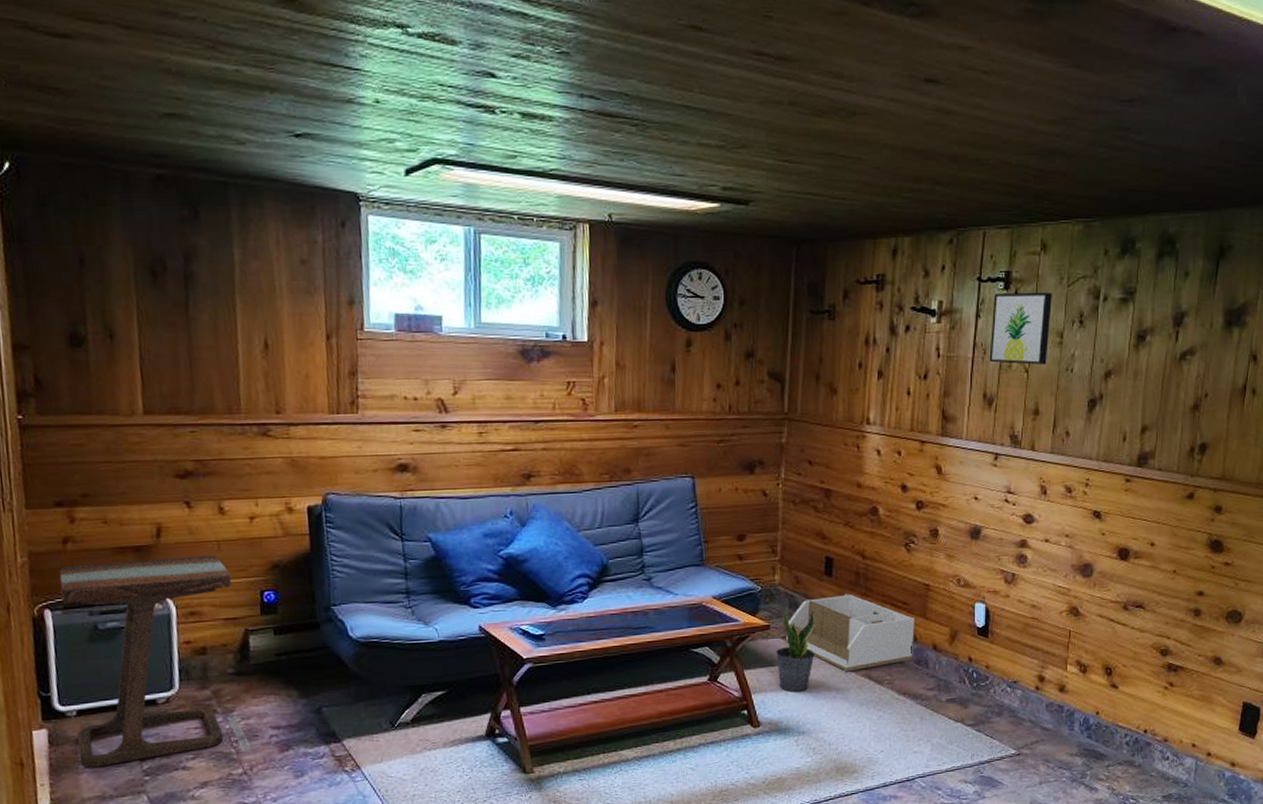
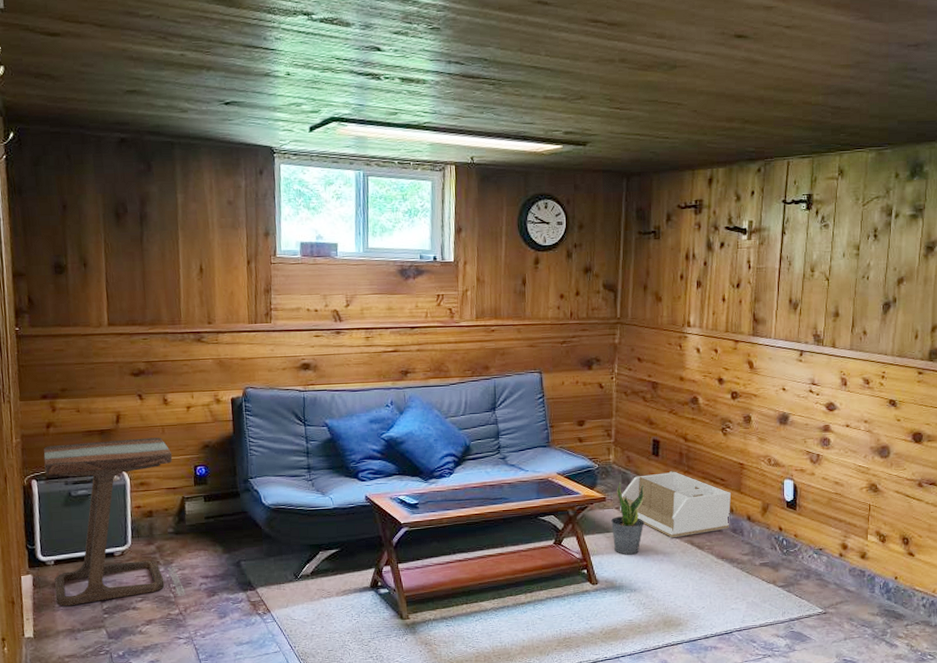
wall art: present [989,292,1053,365] -> none [794,211,850,274]

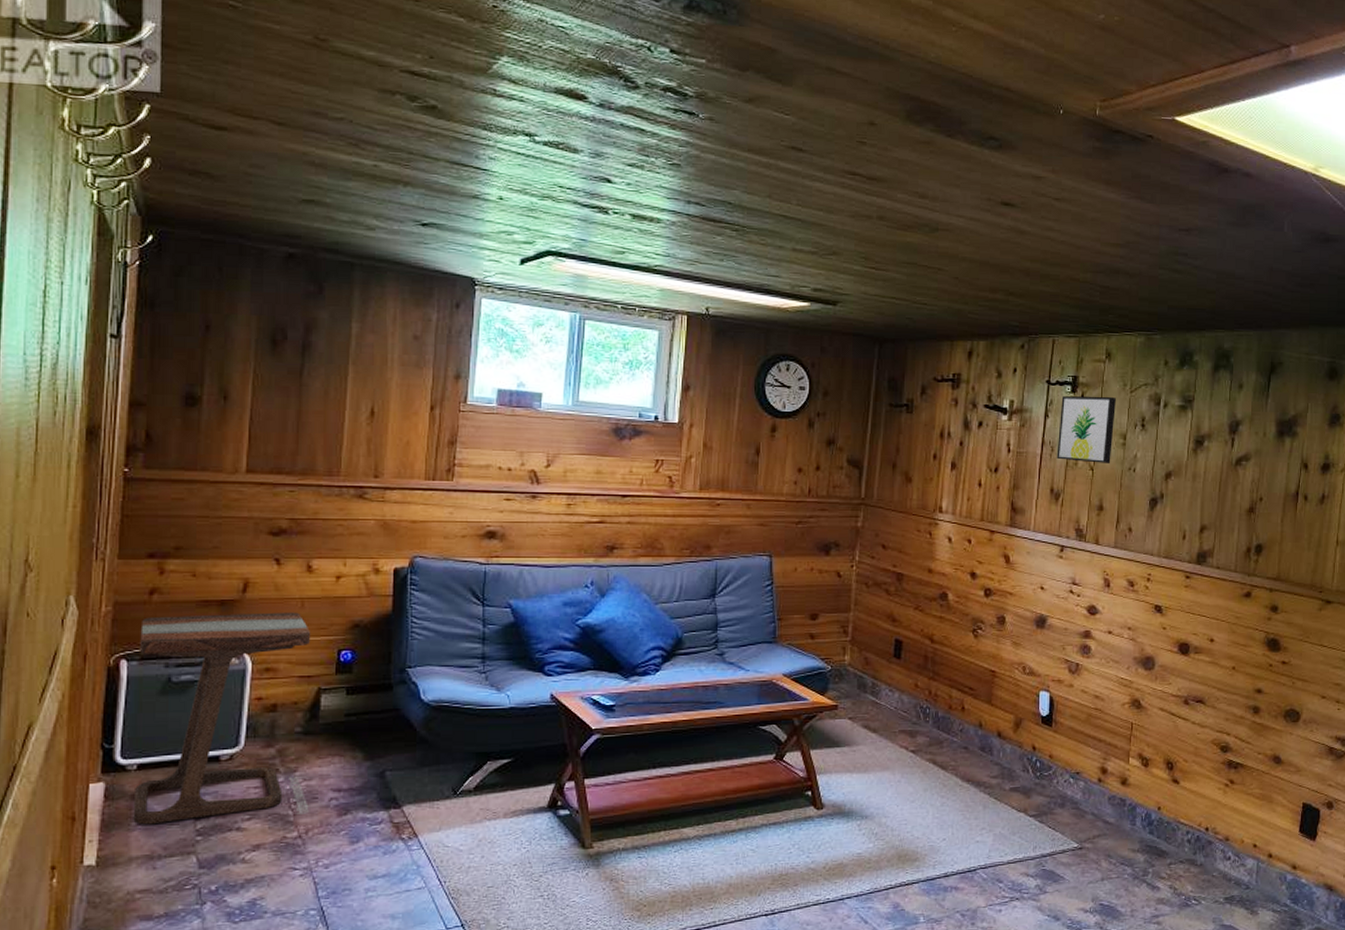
potted plant: present [610,482,645,555] -> none [842,687,882,775]
storage bin: present [619,470,731,538] -> none [852,675,980,756]
wall art: none [794,211,850,274] -> present [1056,396,1117,463]

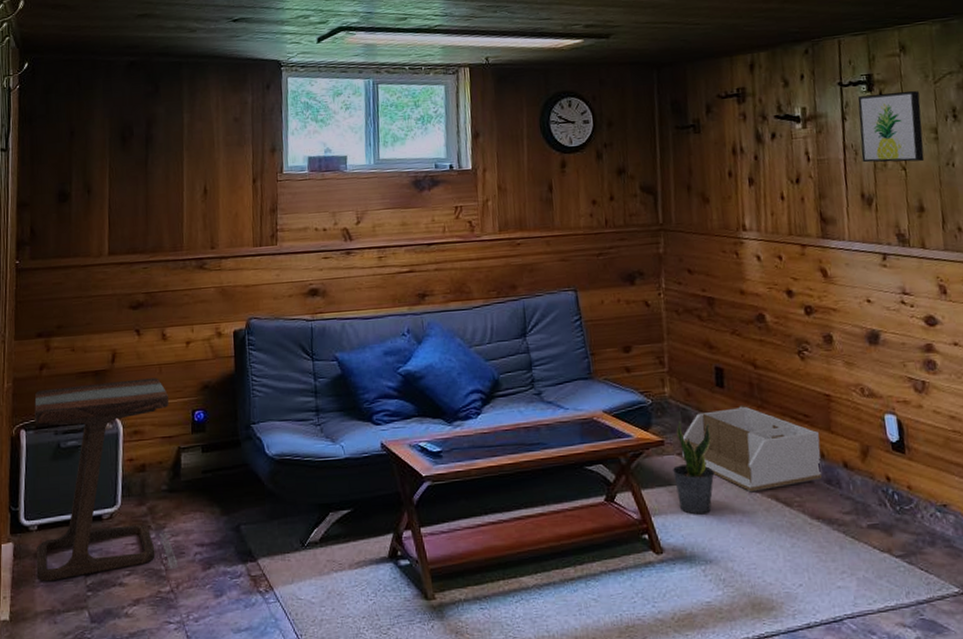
potted plant: none [842,687,882,775] -> present [672,420,715,515]
storage bin: none [852,675,980,756] -> present [681,404,823,493]

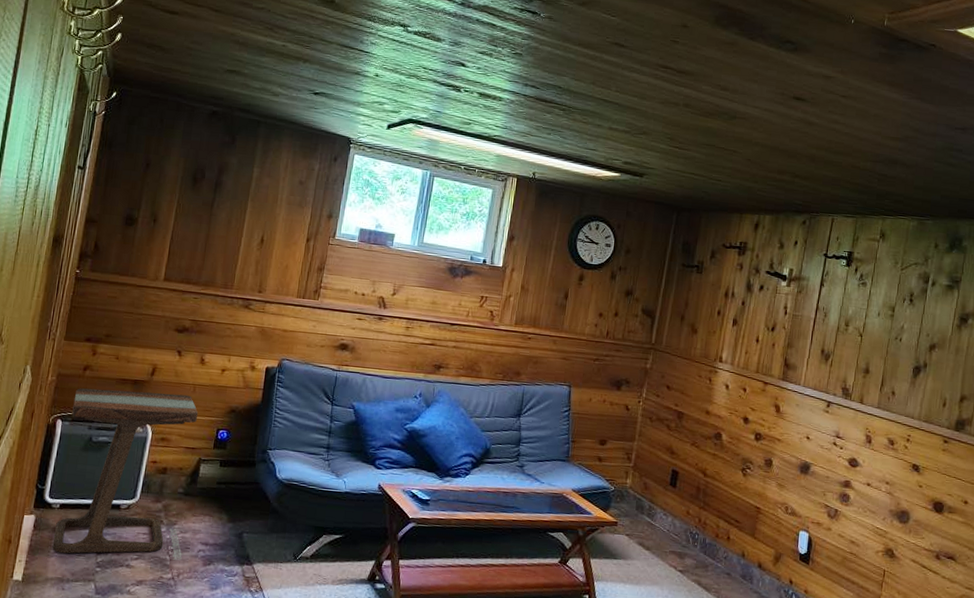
potted plant: present [672,420,715,515] -> none [619,508,657,587]
storage bin: present [681,404,823,493] -> none [629,503,744,575]
wall art: present [857,90,925,163] -> none [829,269,888,332]

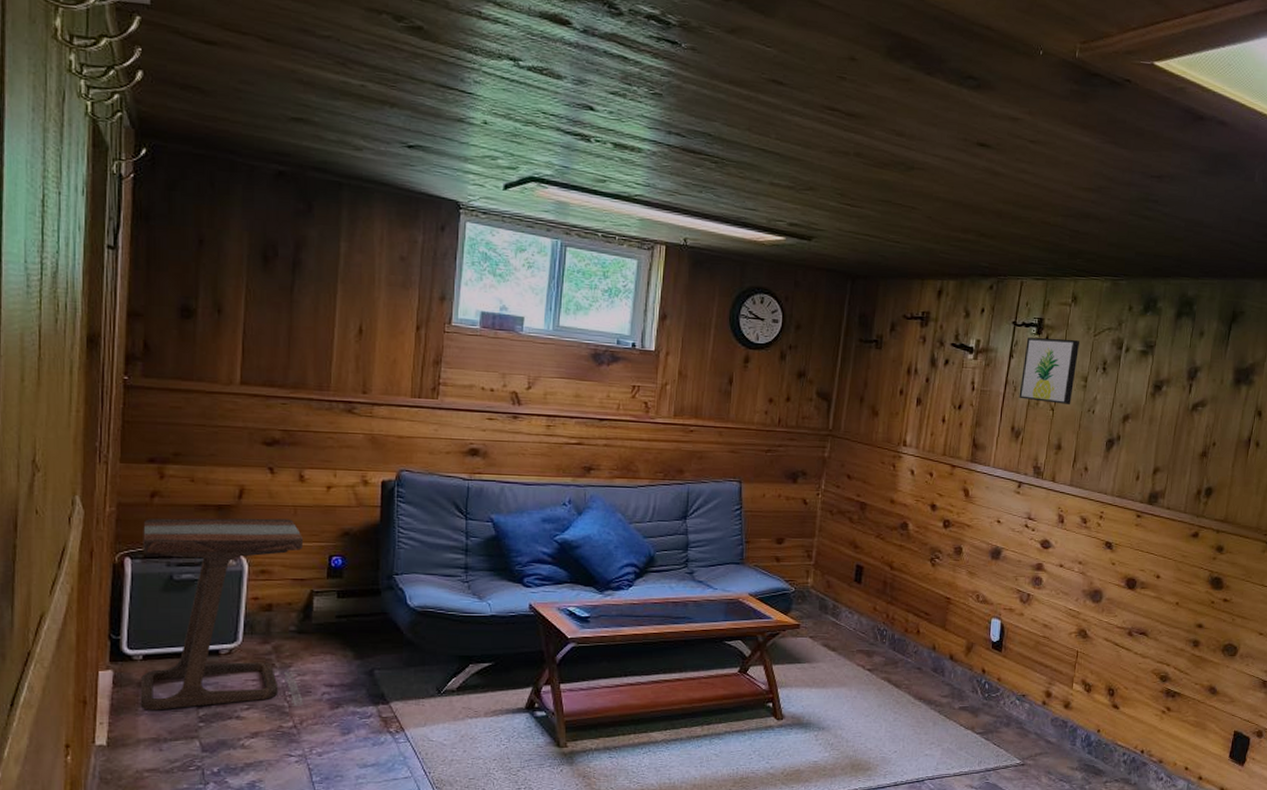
wall art: none [829,269,888,332] -> present [1019,338,1081,404]

